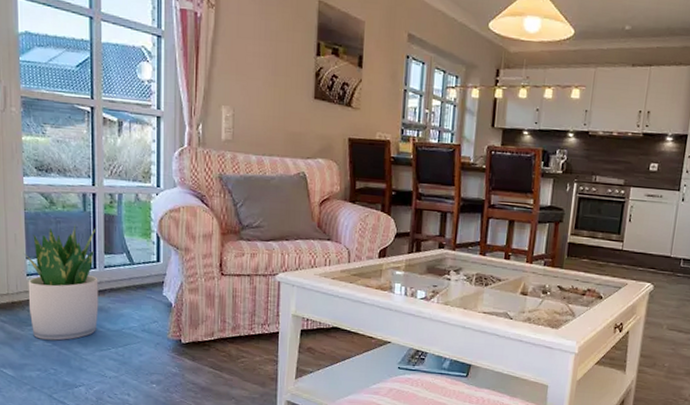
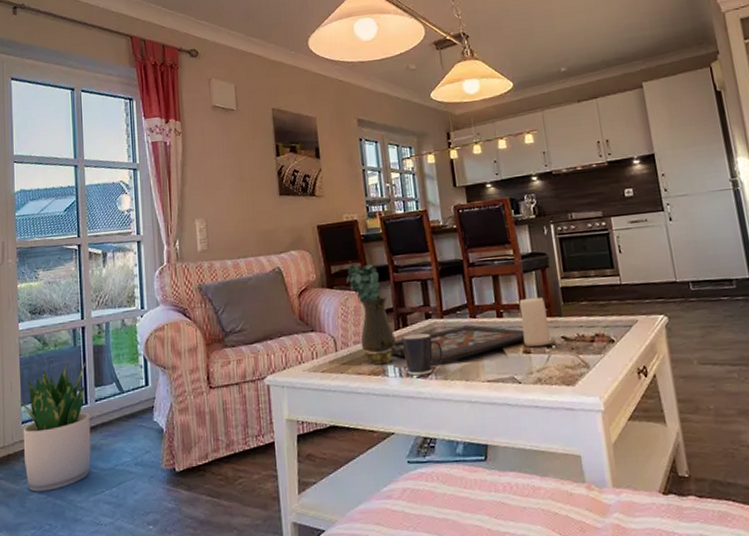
vase: none [369,179,408,282] -> present [346,260,397,365]
decorative tray: none [401,260,526,290] -> present [392,325,525,364]
mug: none [412,259,449,298] -> present [401,333,443,376]
candle: none [522,246,551,292] -> present [519,297,552,348]

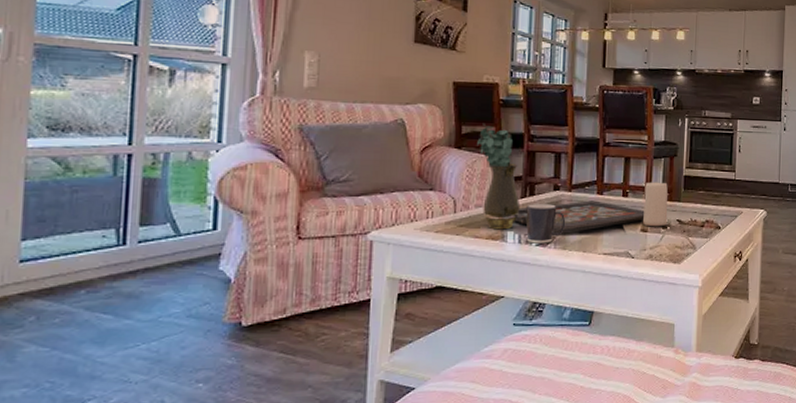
planter: present [18,359,91,492] -> none [17,192,132,344]

